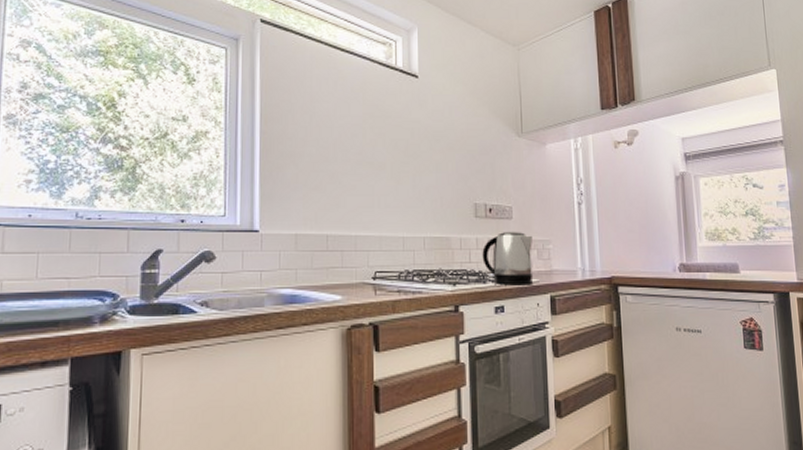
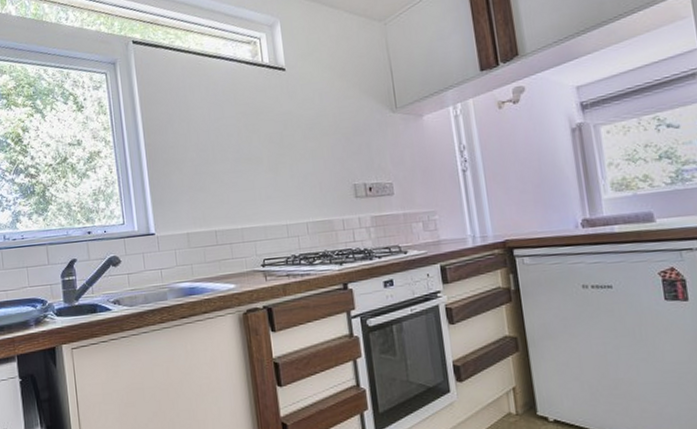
kettle: present [482,231,534,286] -> none [365,206,422,261]

